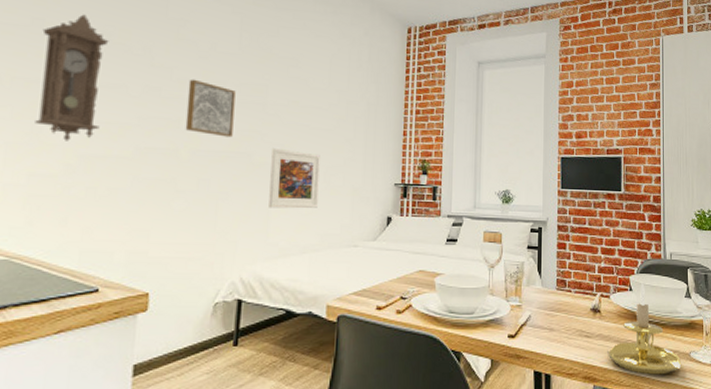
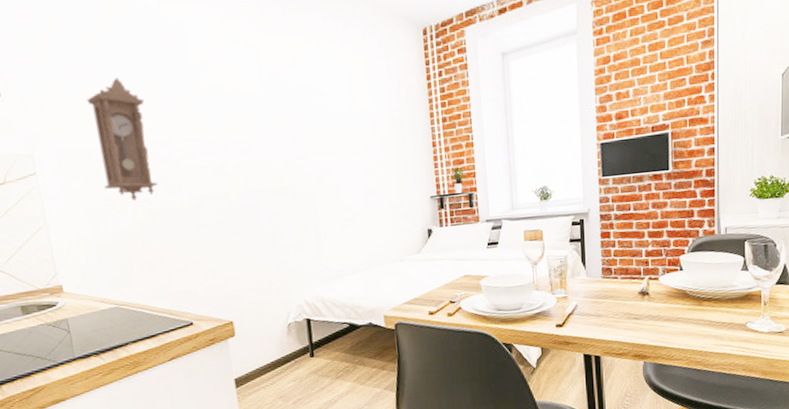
wall art: present [185,79,236,138] -> none [222,123,273,176]
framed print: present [269,147,320,209] -> none [310,178,361,236]
candle holder: present [607,283,681,375] -> none [657,261,735,348]

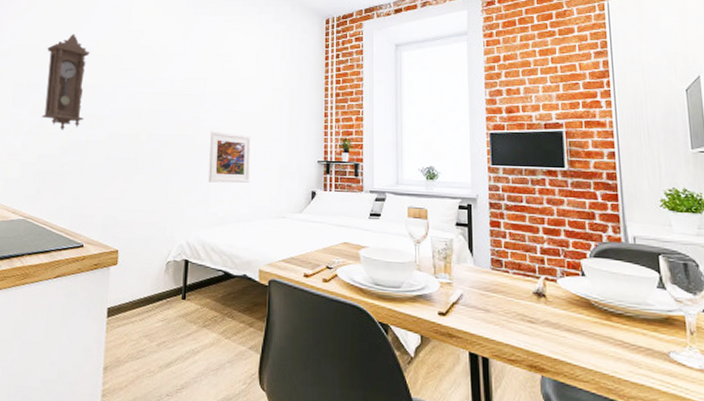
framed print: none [310,178,361,236] -> present [209,131,251,183]

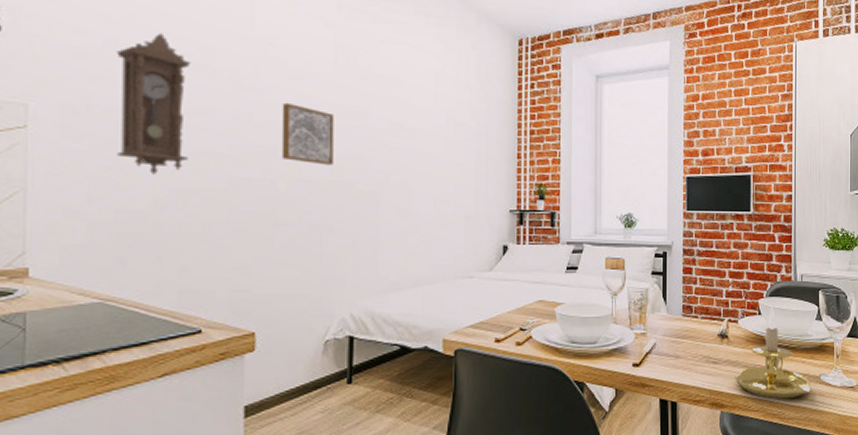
wall art: none [143,77,181,124] -> present [281,102,334,166]
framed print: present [209,131,251,183] -> none [376,175,429,240]
candle holder: none [557,268,657,375] -> present [735,306,810,399]

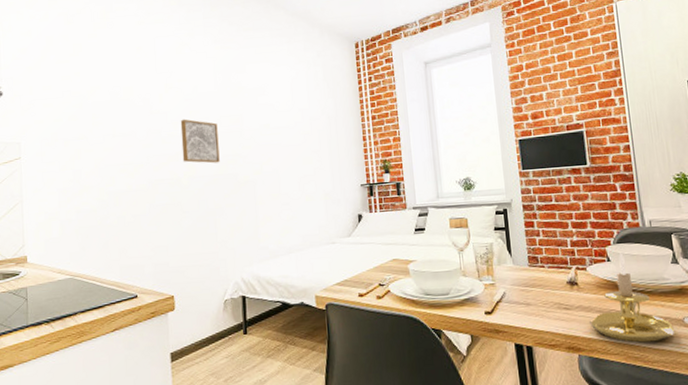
pendulum clock: present [116,33,191,174] -> none [70,81,120,183]

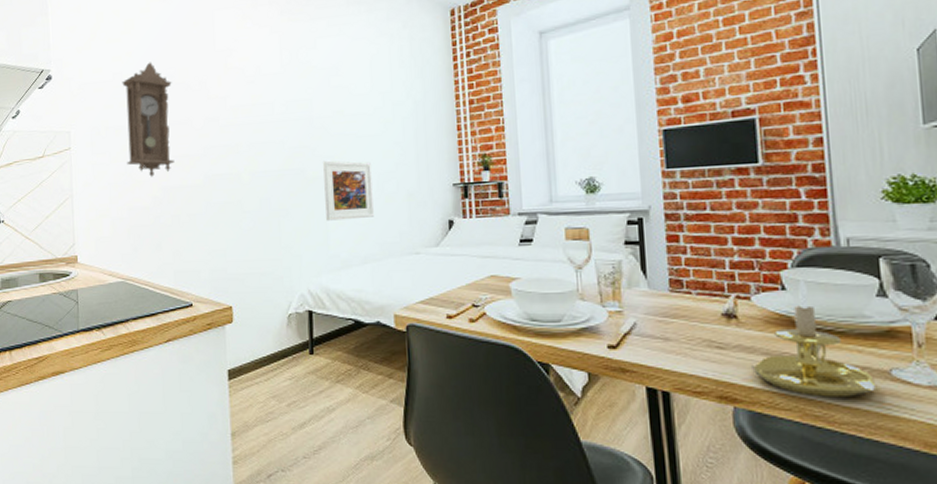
pendulum clock: none [70,81,120,183] -> present [122,62,175,177]
wall art: present [180,119,220,164] -> none [241,104,285,157]
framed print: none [253,166,297,218] -> present [323,160,374,221]

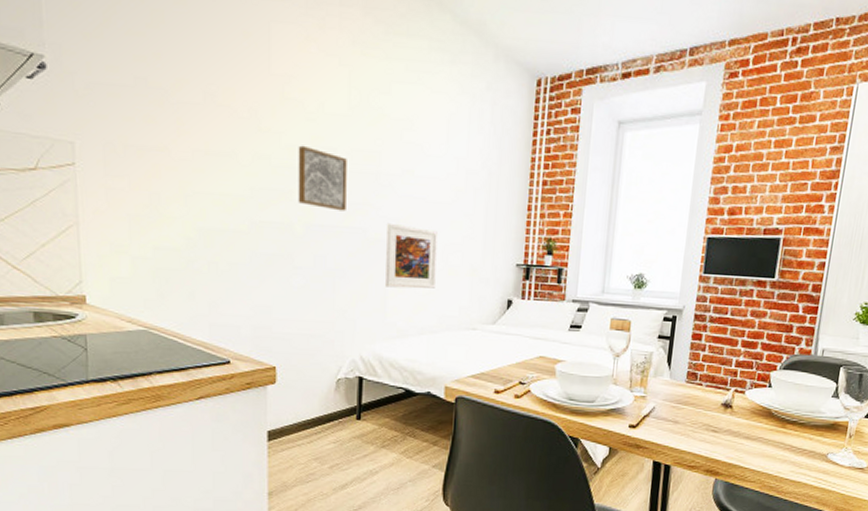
pendulum clock: present [122,62,175,177] -> none [146,71,214,214]
wall art: none [241,104,285,157] -> present [298,145,347,211]
candle holder: present [752,279,875,398] -> none [734,380,816,474]

